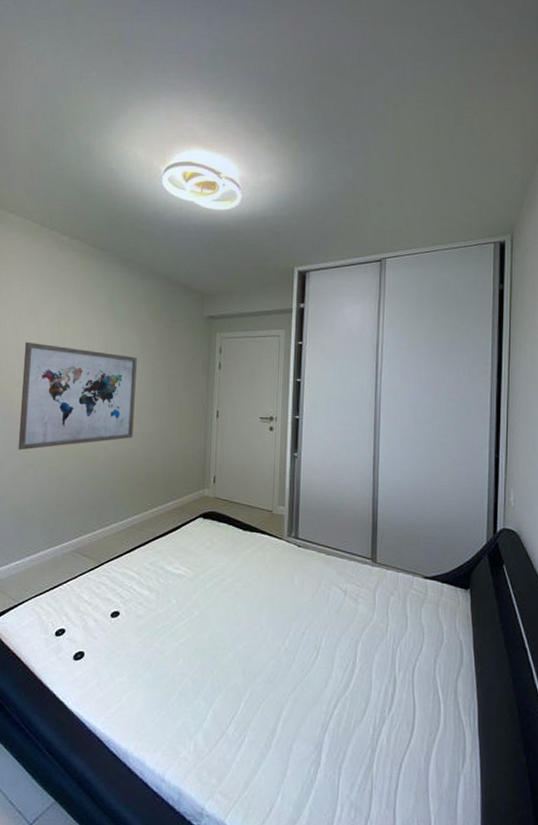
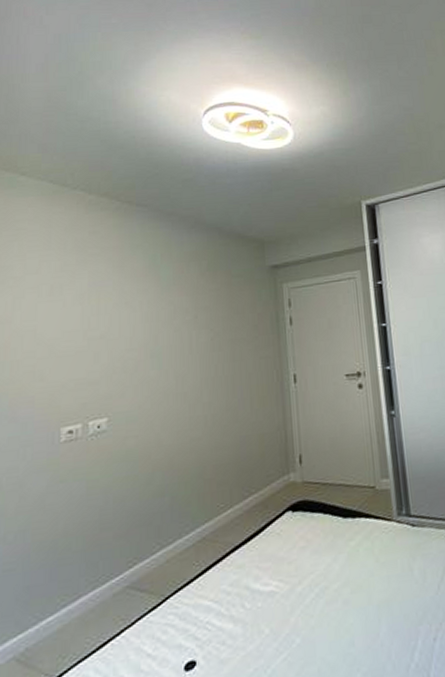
wall art: present [18,342,137,450] -> none [43,323,194,464]

